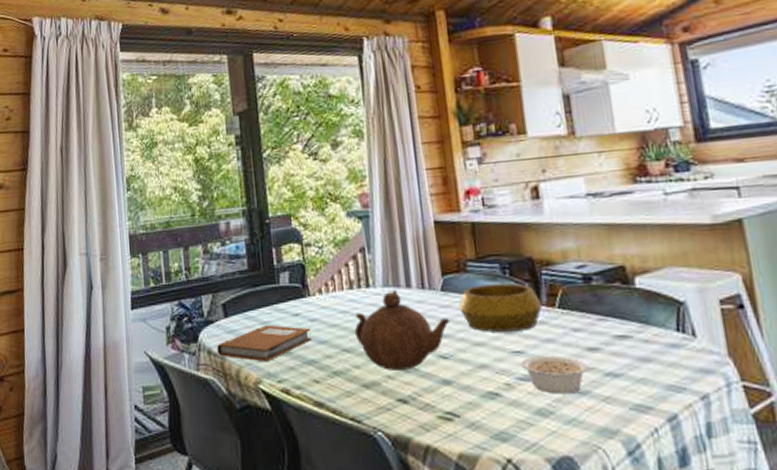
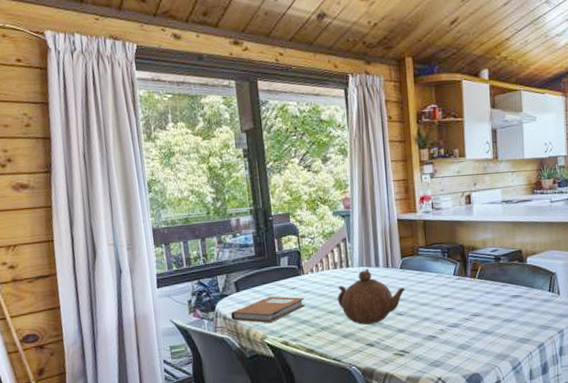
decorative bowl: present [458,283,543,332] -> none [412,262,468,296]
legume: present [520,355,588,394] -> none [451,309,493,335]

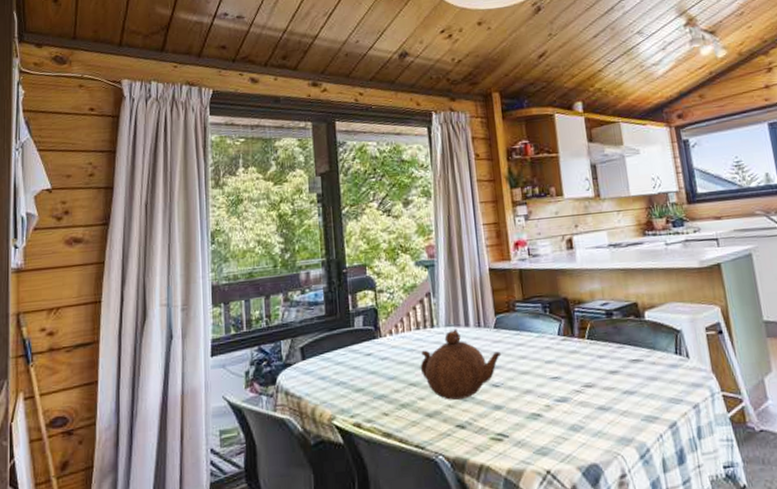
notebook: present [231,296,306,323] -> none [294,364,383,400]

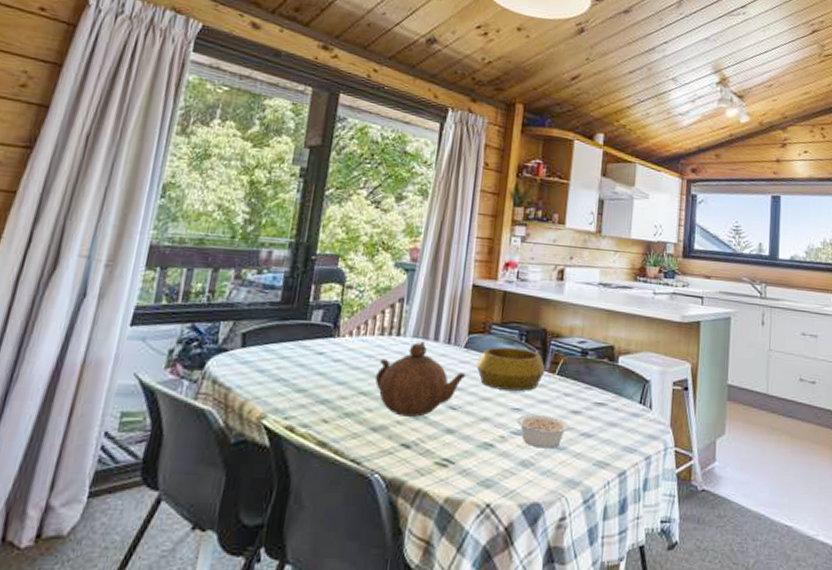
decorative bowl: none [508,319,575,362] -> present [476,346,545,391]
legume: none [557,379,610,412] -> present [516,414,569,449]

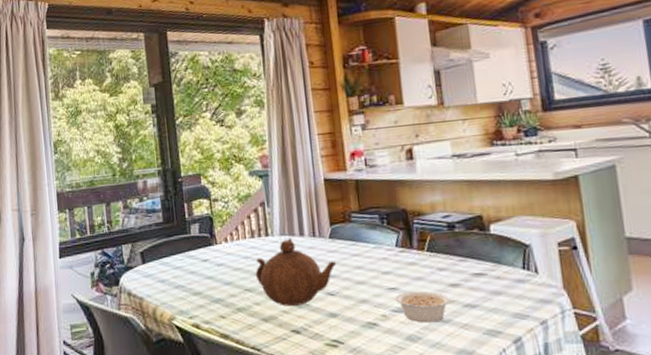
decorative bowl: present [476,346,545,391] -> none [344,231,414,273]

